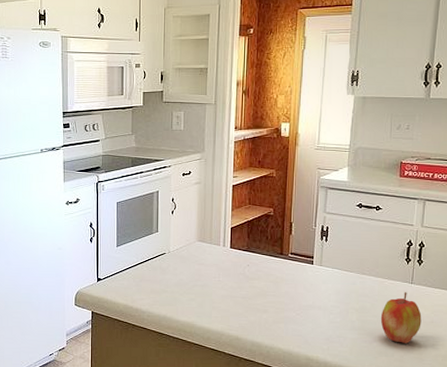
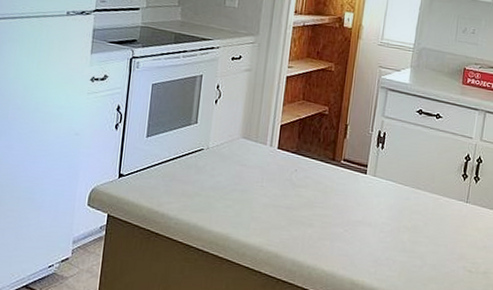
apple: present [380,292,422,344] -> none [432,211,475,270]

